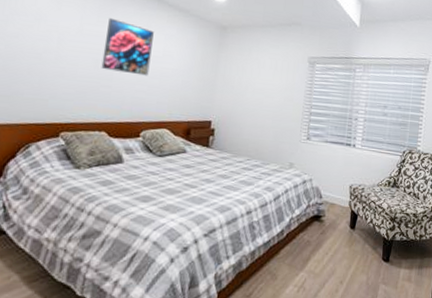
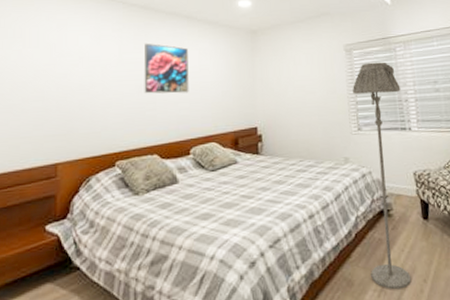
floor lamp: none [294,78,353,287] -> present [353,62,412,290]

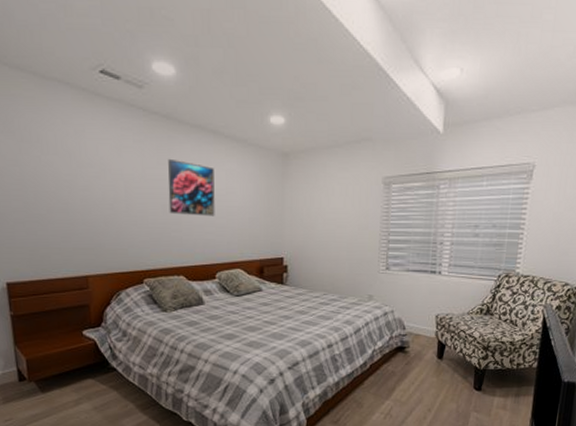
floor lamp: present [353,62,412,290] -> none [380,199,438,415]

